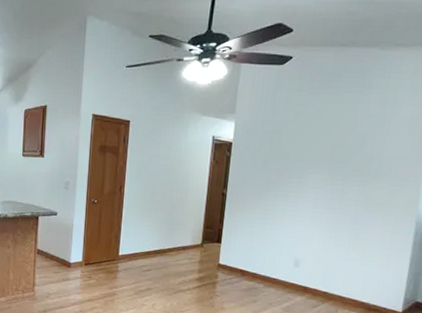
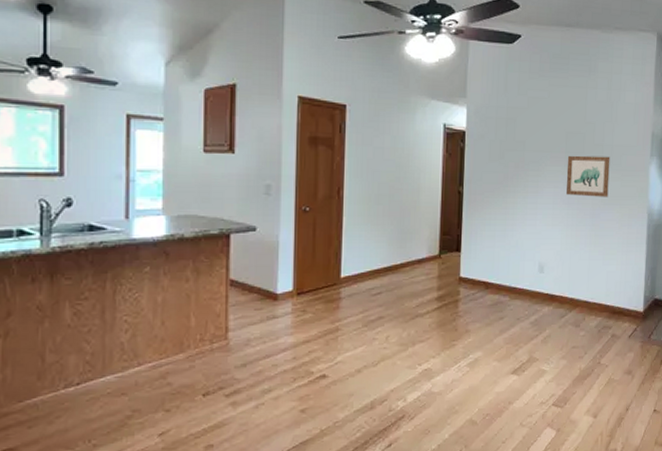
wall art: none [328,165,379,205] -> present [566,155,610,197]

